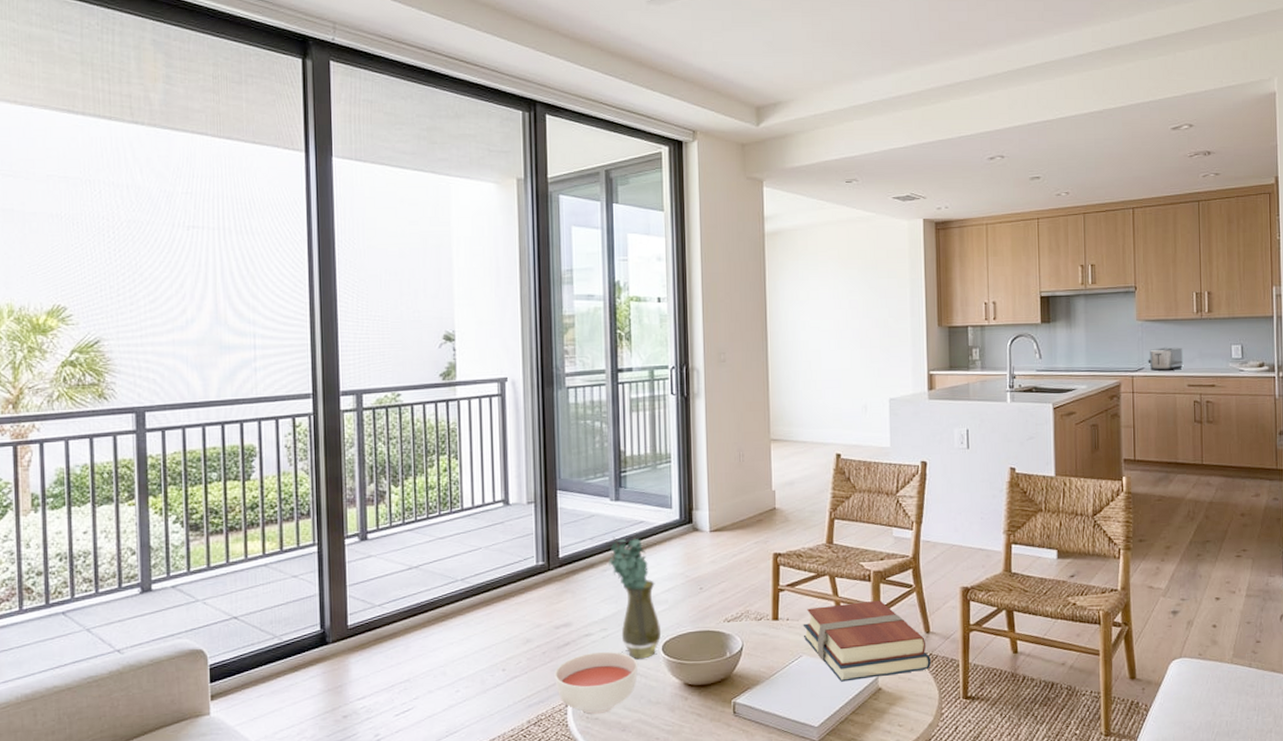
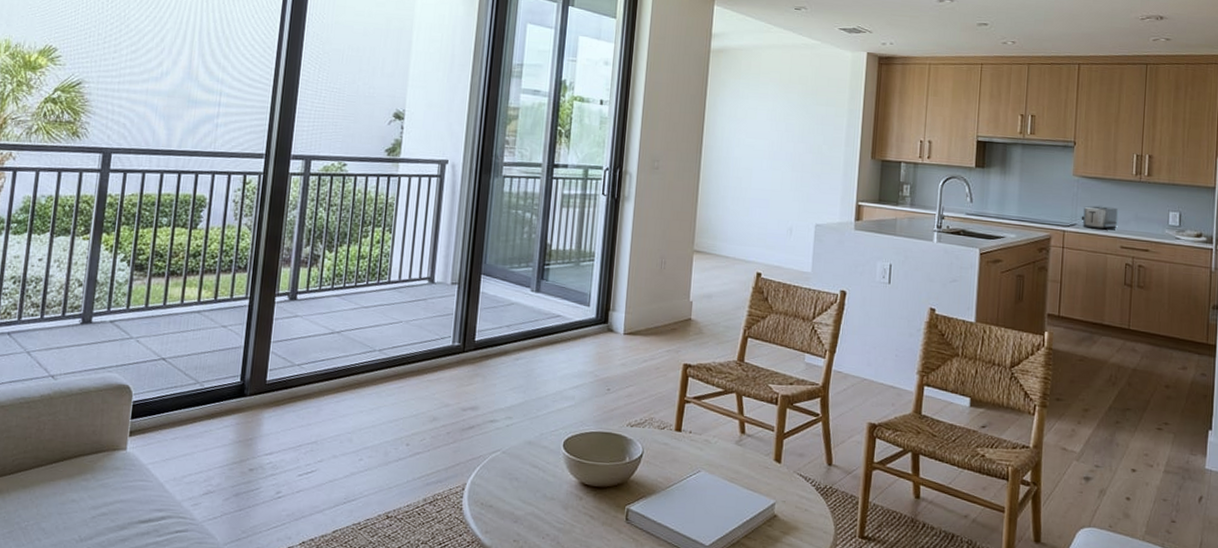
bowl: present [554,651,639,715] -> none [455,439,538,502]
vase: present [609,535,662,658] -> none [522,326,565,452]
books: present [803,600,932,682] -> none [704,423,831,504]

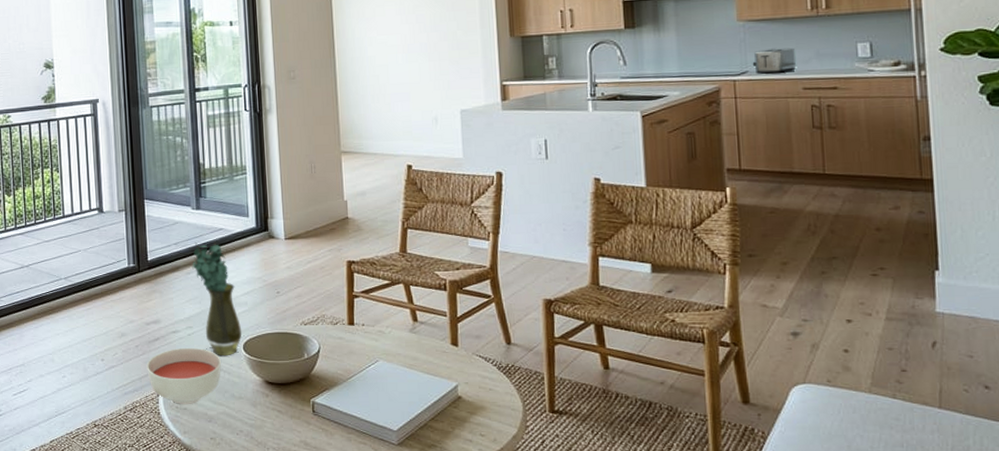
bowl: none [455,439,538,502] -> present [146,347,222,405]
vase: none [522,326,565,452] -> present [192,241,242,355]

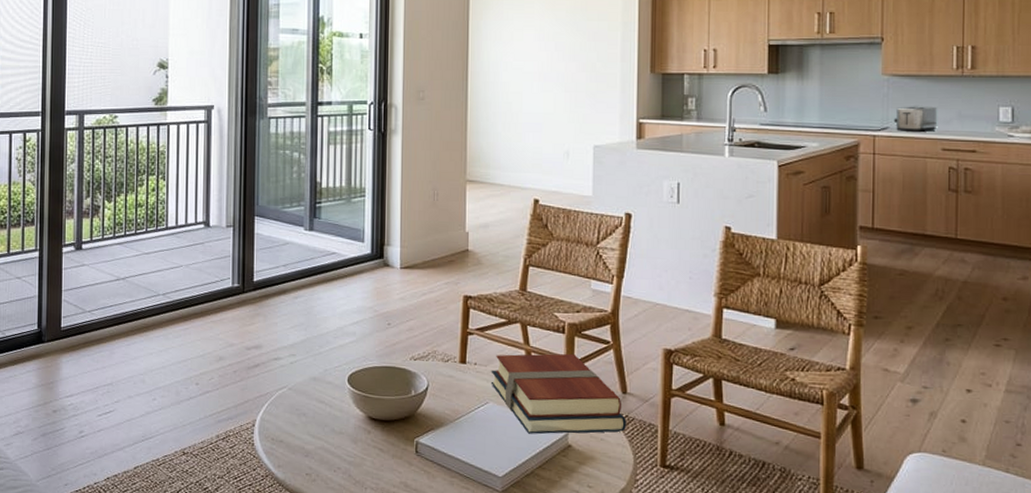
bowl: present [146,347,222,405] -> none [244,376,324,438]
vase: present [192,241,242,355] -> none [300,265,348,387]
books: none [378,309,514,388] -> present [490,353,627,435]

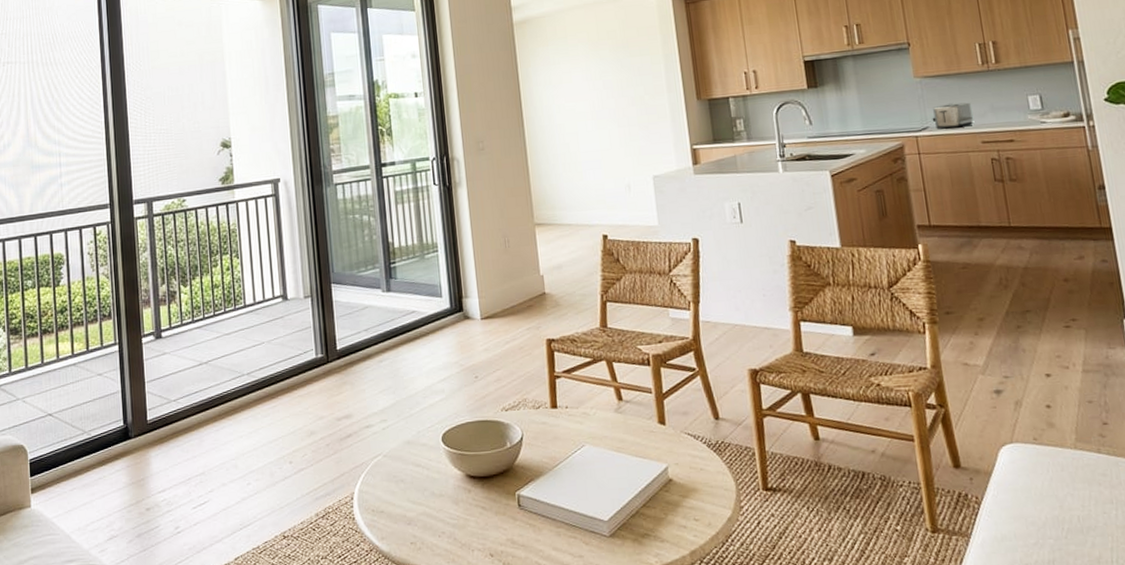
books: present [490,353,627,435] -> none [583,385,724,473]

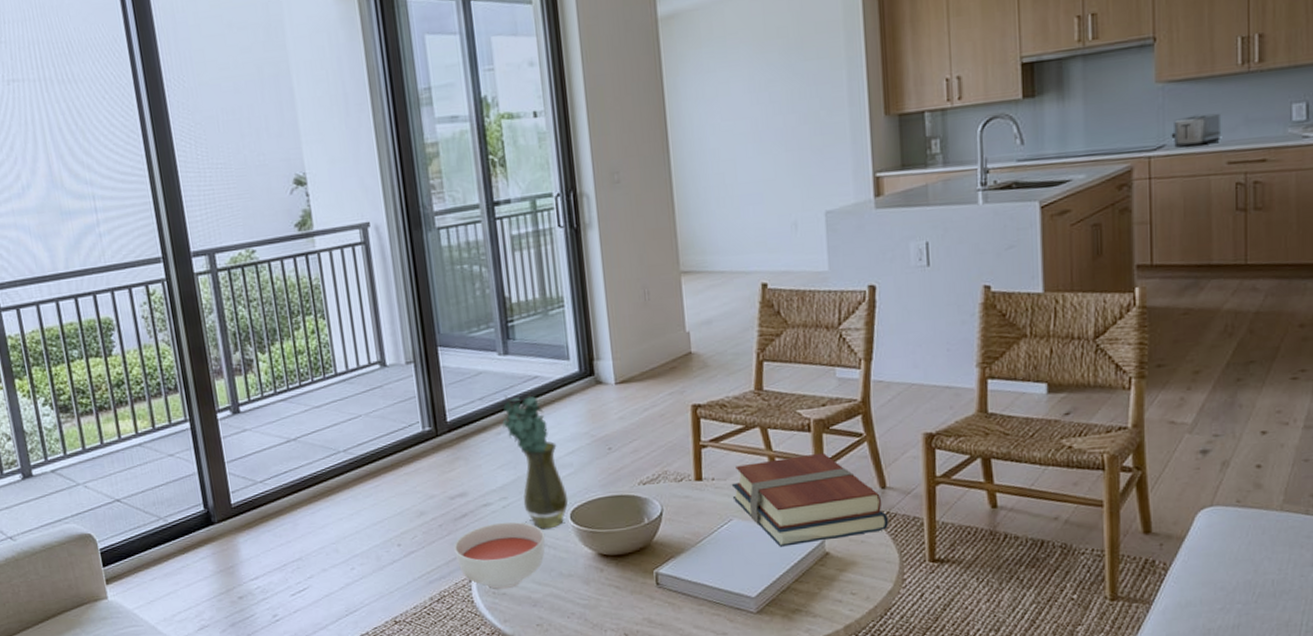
bowl: none [339,442,420,508] -> present [454,521,546,590]
vase: none [384,325,440,450] -> present [502,392,569,529]
books: none [583,385,724,473] -> present [731,452,889,547]

